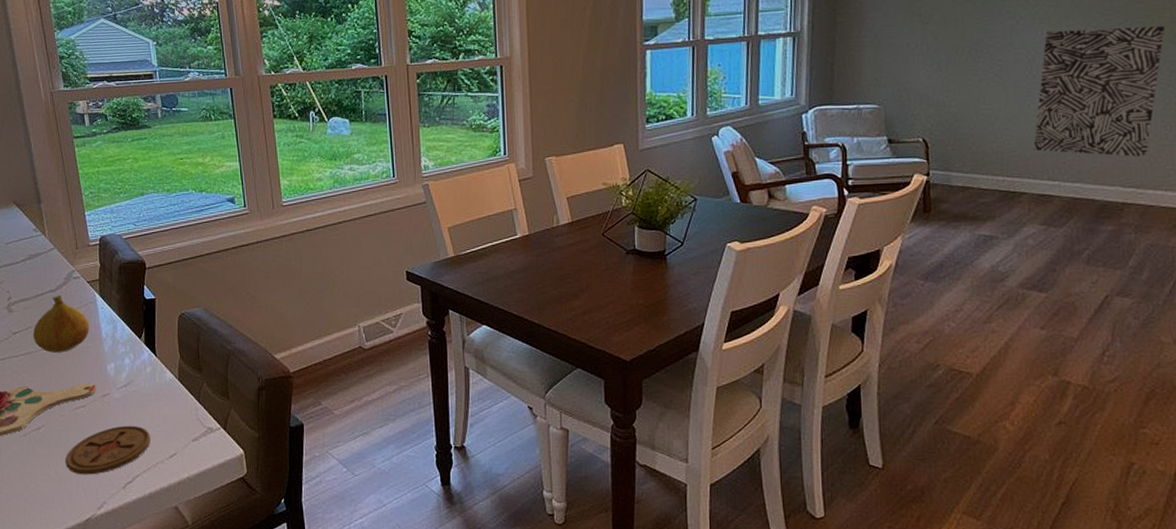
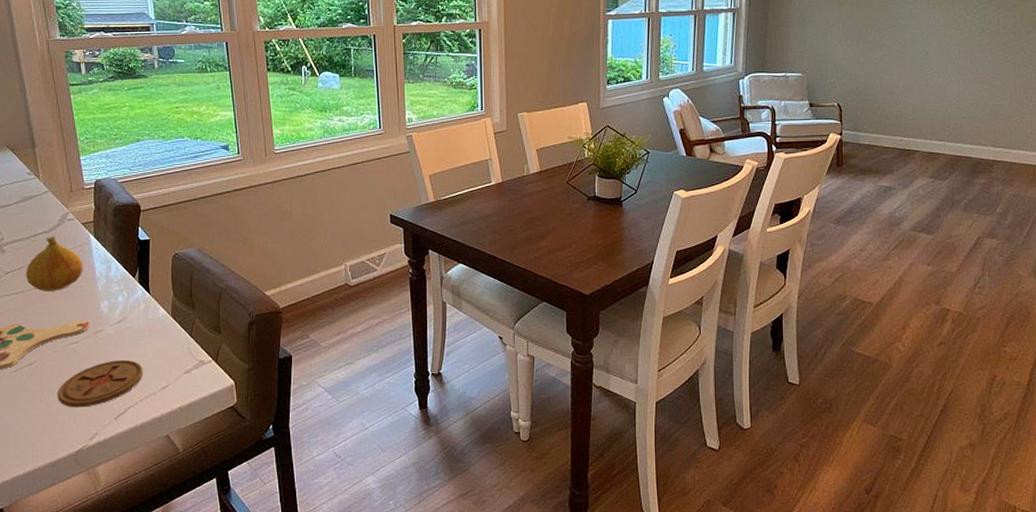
wall art: present [1033,26,1166,158] -> none [925,14,1029,123]

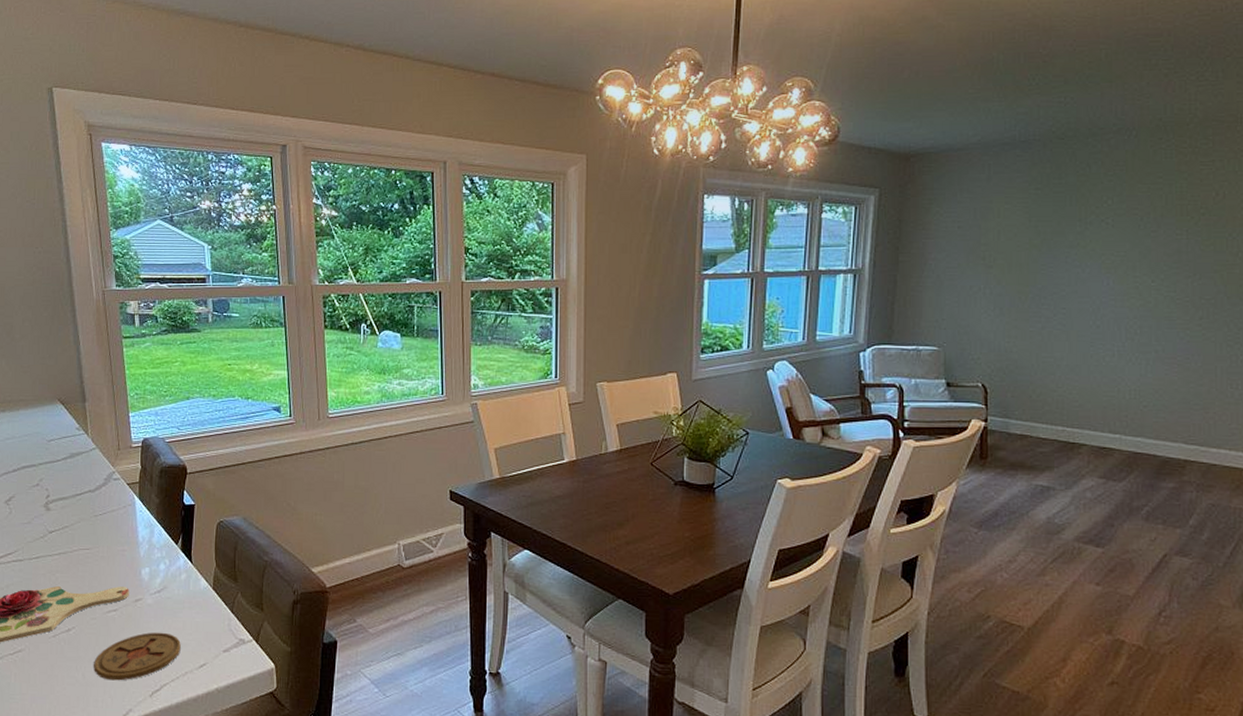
fruit: present [25,235,83,291] -> none [68,495,127,554]

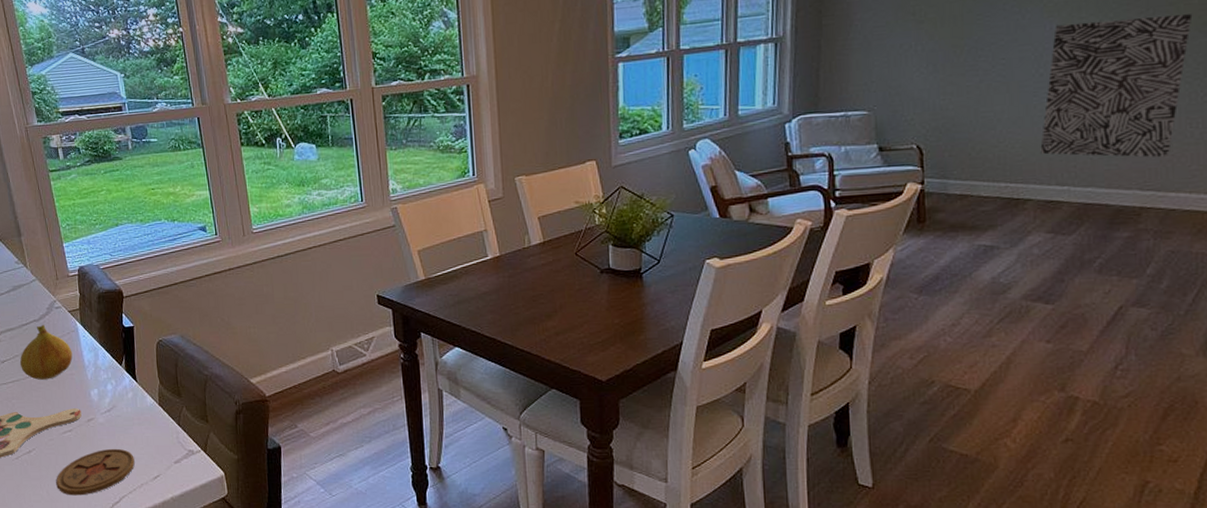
fruit: none [68,495,127,554] -> present [19,324,73,380]
wall art: none [1095,281,1235,415] -> present [1040,14,1193,158]

